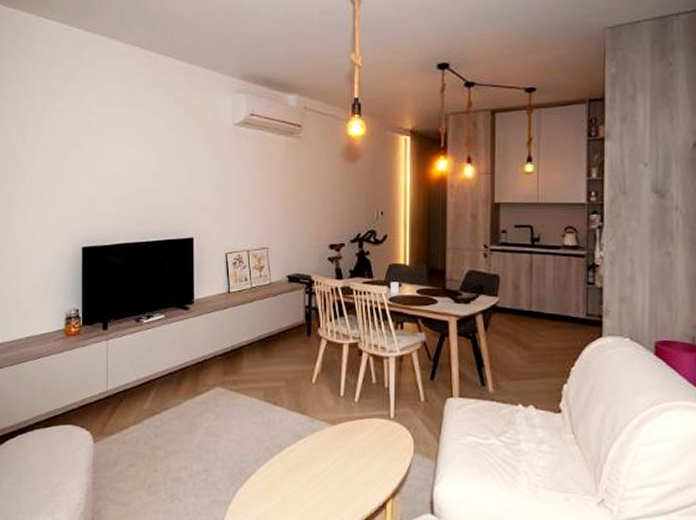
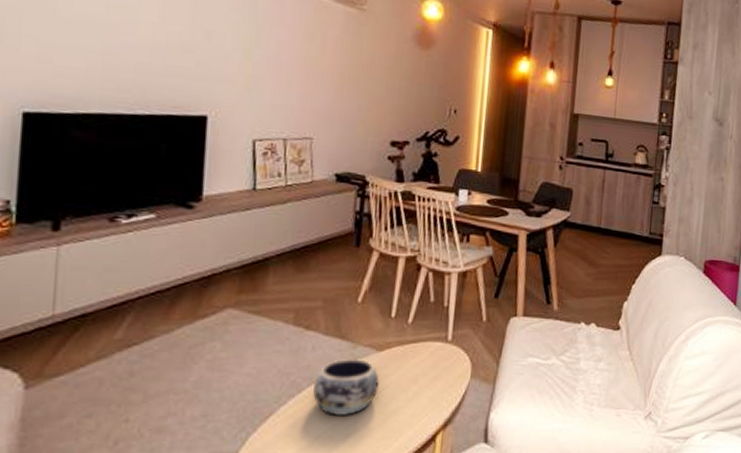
decorative bowl: none [283,431,334,479] -> present [313,359,379,415]

